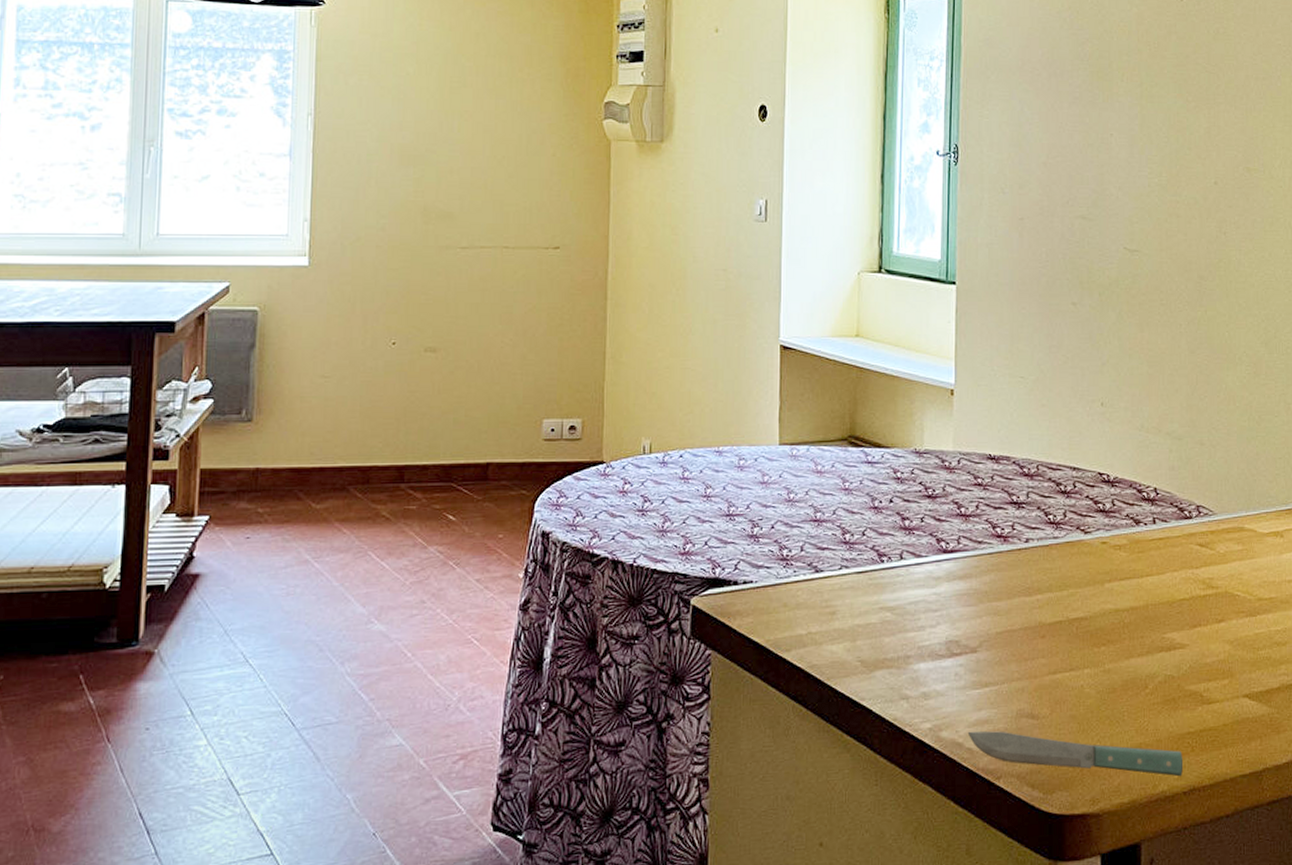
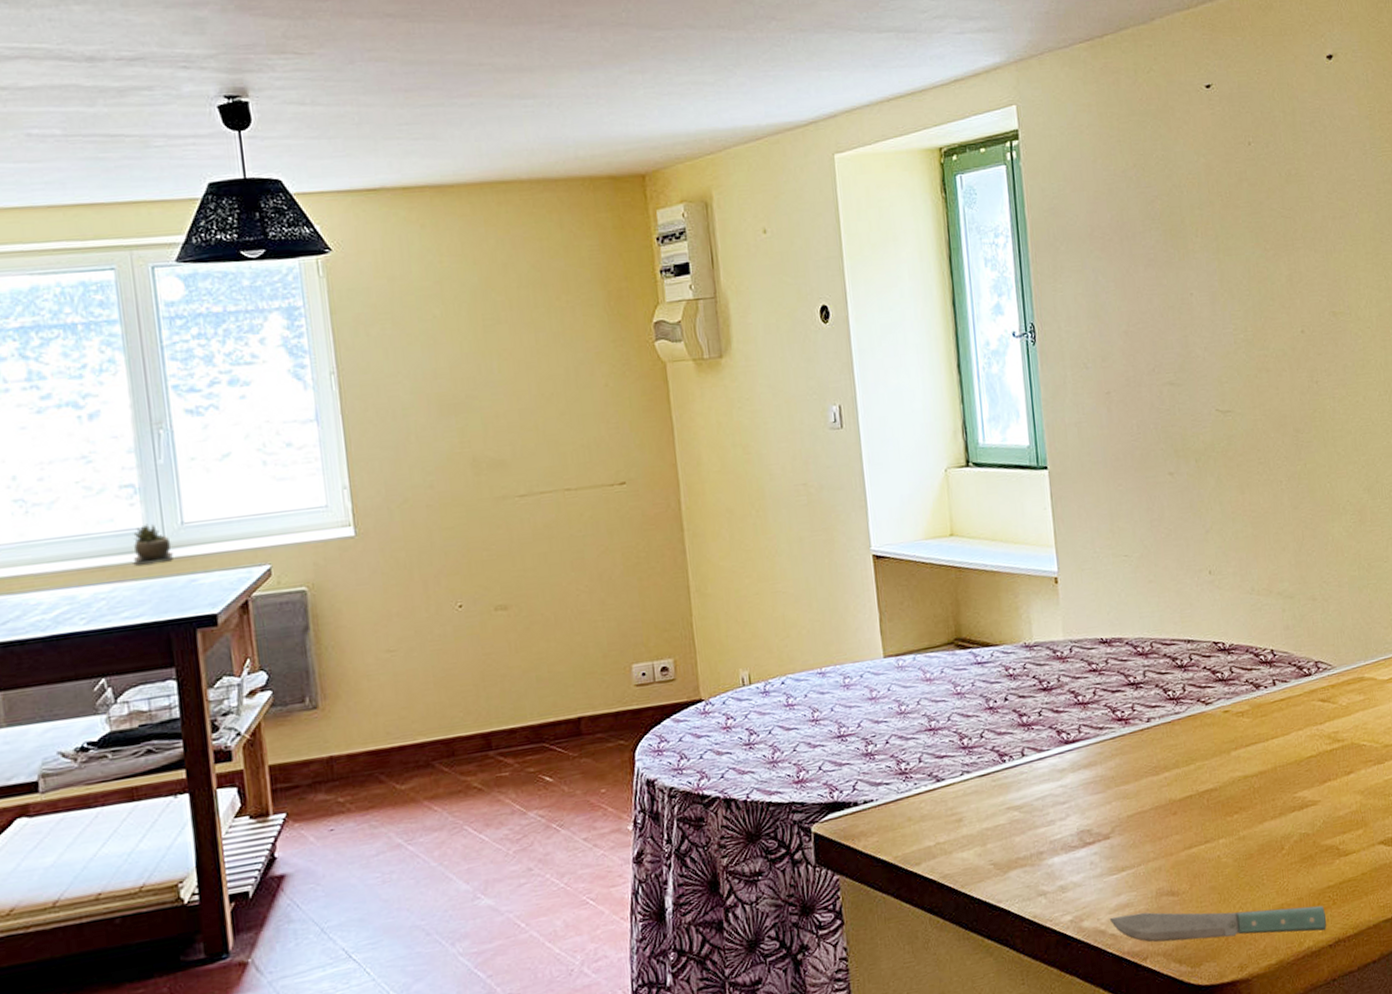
succulent plant: none [110,231,145,268] -> present [133,524,173,566]

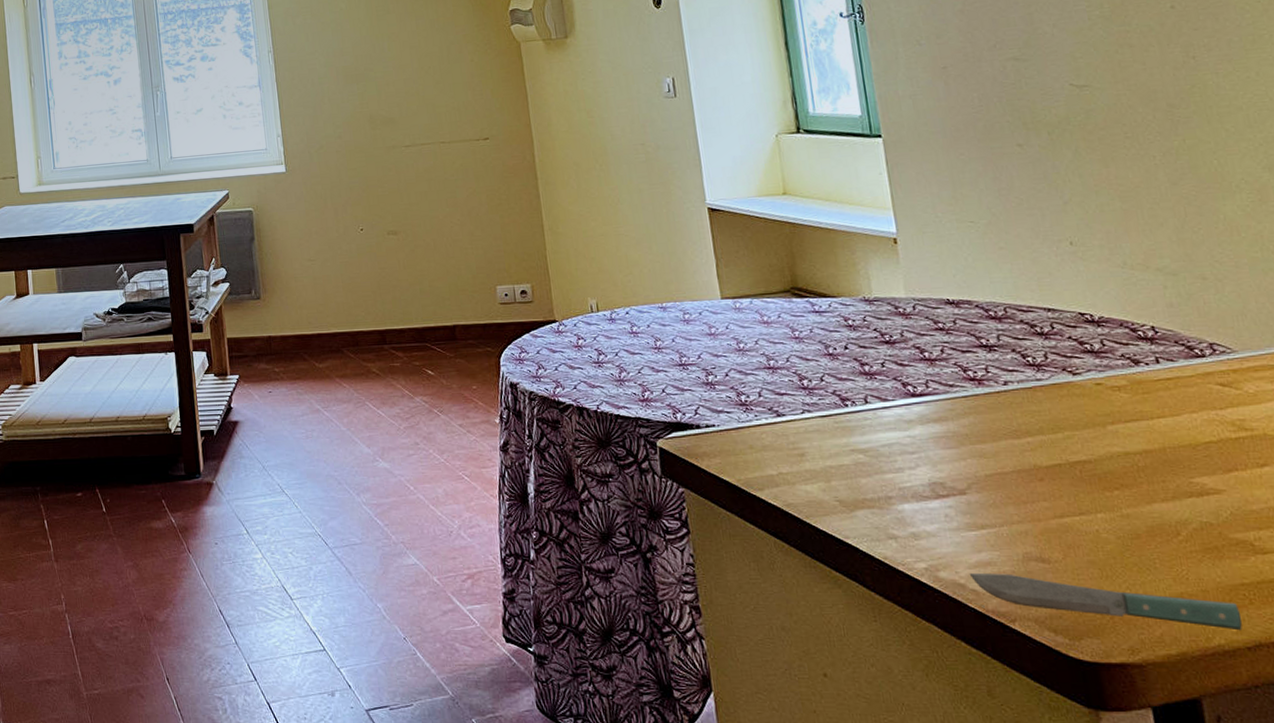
succulent plant: present [133,524,173,566] -> none [141,157,165,186]

